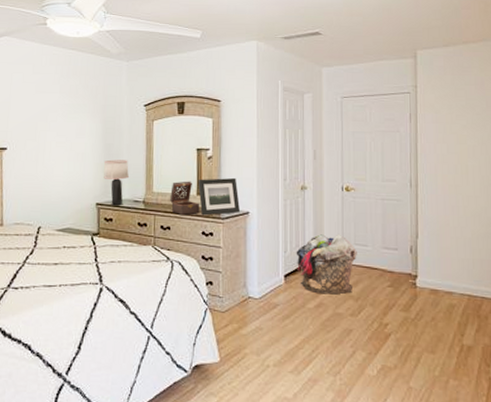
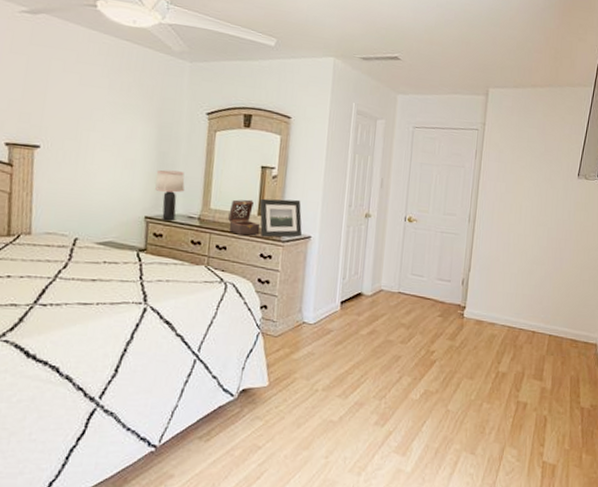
laundry basket: present [296,234,357,295] -> none [354,263,413,323]

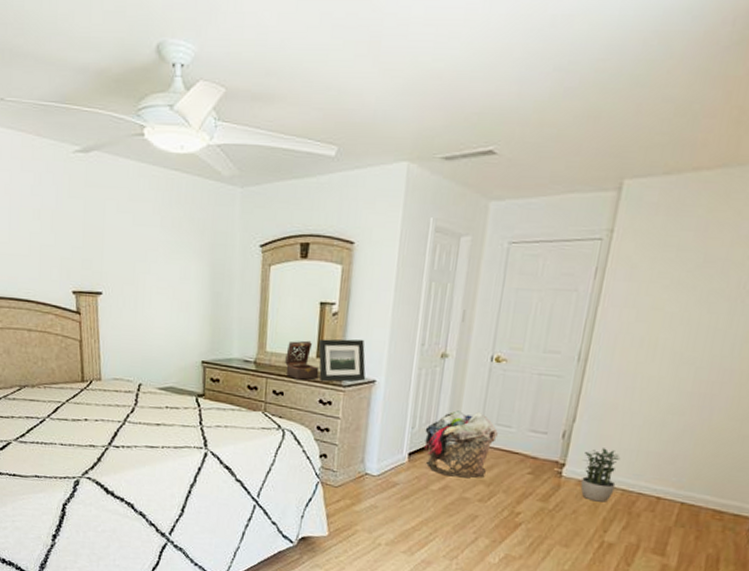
table lamp: present [155,169,185,221] -> none [210,311,240,366]
laundry basket: none [354,263,413,323] -> present [424,410,498,478]
potted plant: none [478,292,505,338] -> present [580,448,621,503]

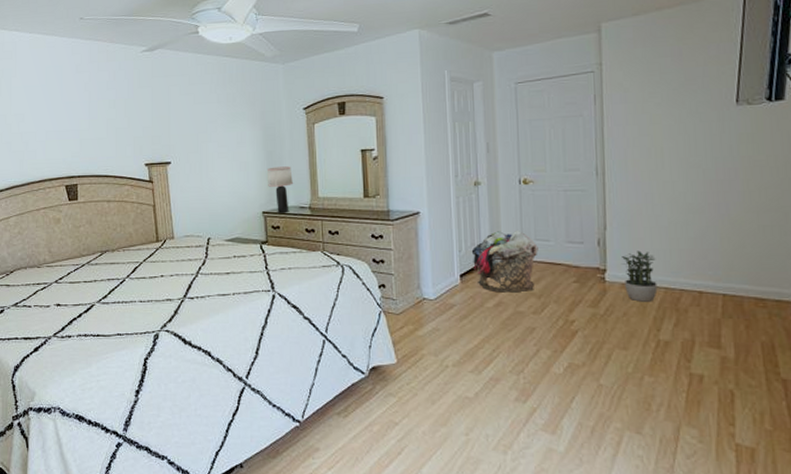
table lamp: none [210,311,240,366] -> present [268,166,294,213]
jewelry box: present [285,340,319,381] -> none [336,183,368,220]
picture frame: present [318,338,366,382] -> none [363,177,411,218]

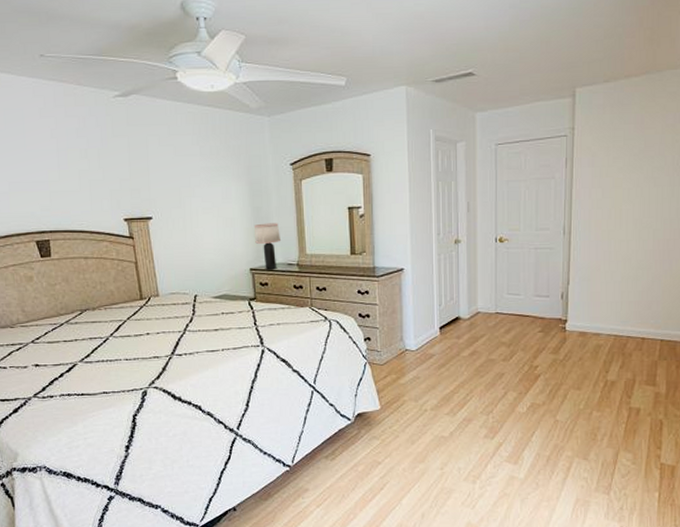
laundry basket: present [471,231,538,293] -> none [450,286,510,343]
potted plant: present [622,250,658,302] -> none [581,303,609,348]

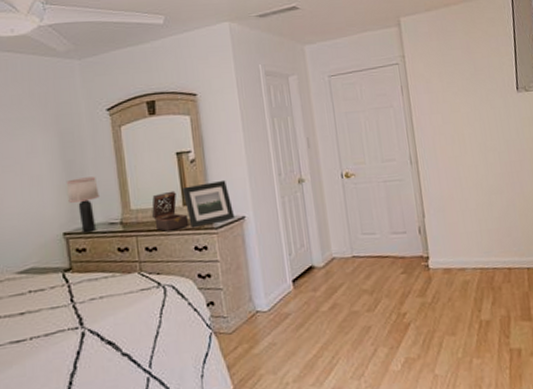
jewelry box: none [324,241,355,276] -> present [151,190,189,233]
picture frame: none [350,235,395,275] -> present [181,179,236,229]

